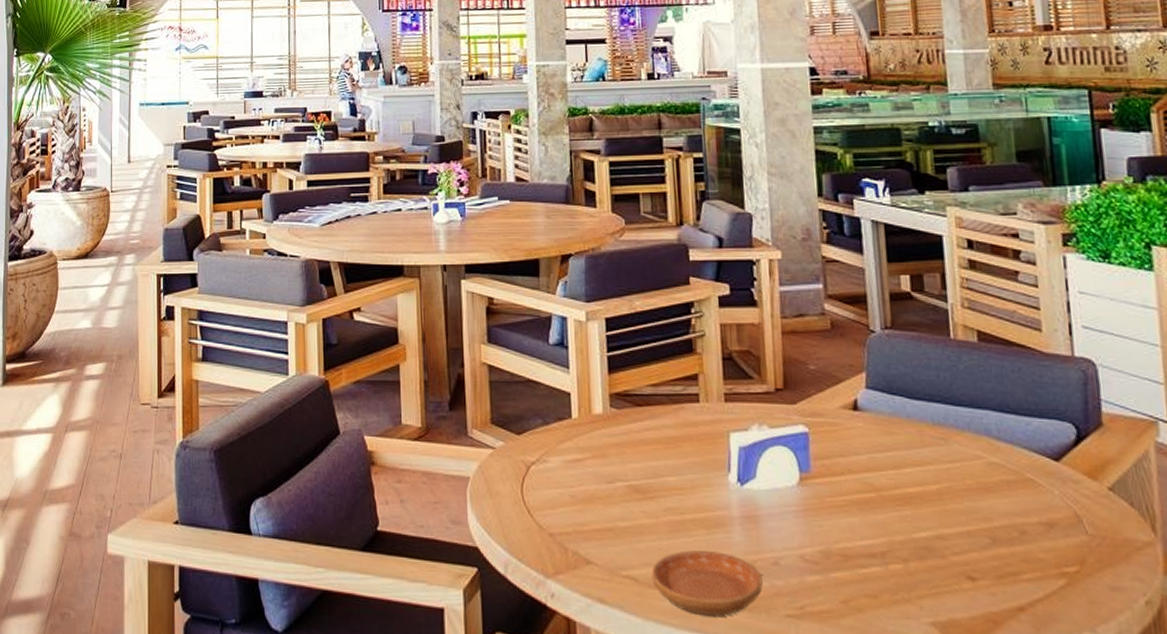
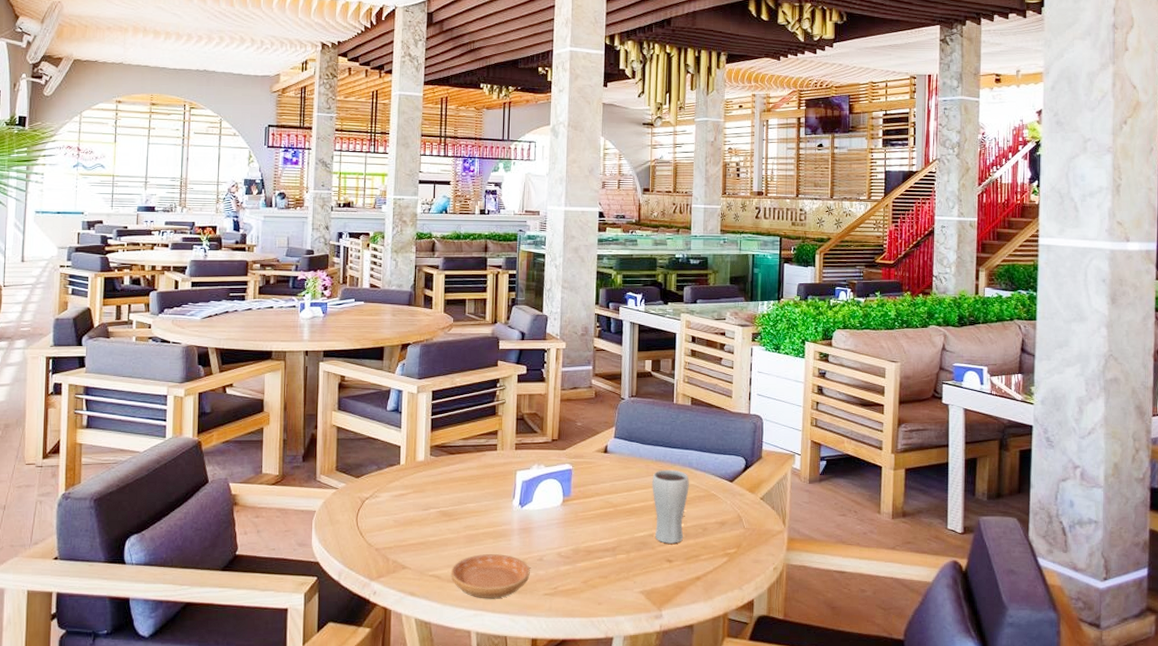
drinking glass: none [930,438,990,552] -> present [652,469,689,544]

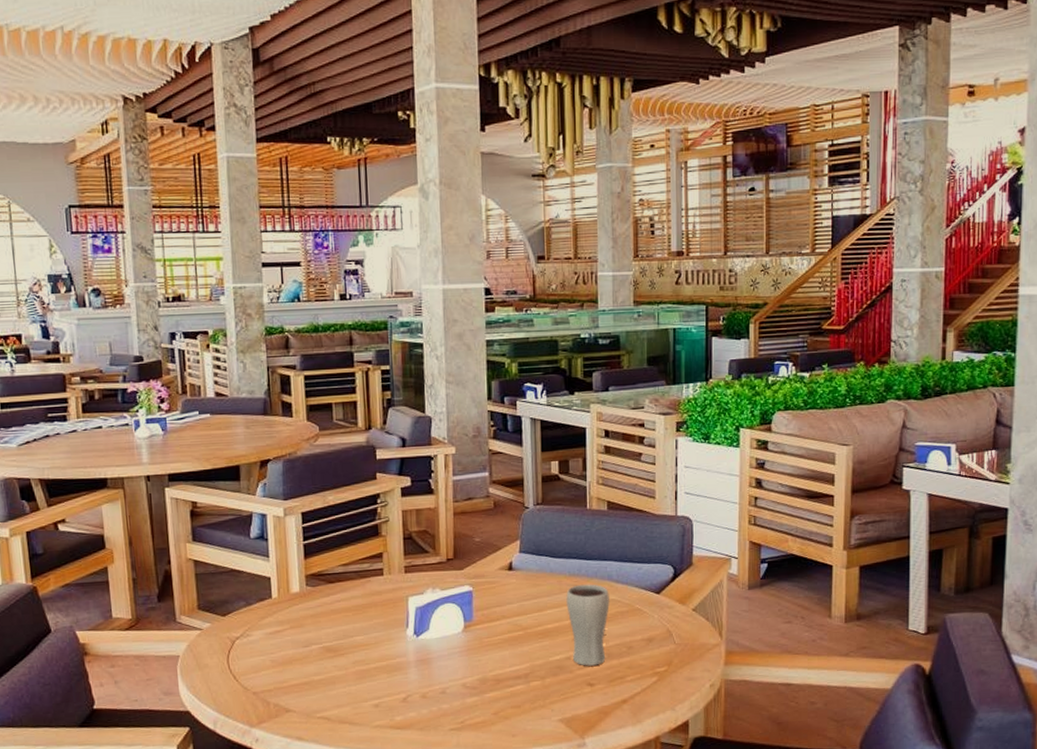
saucer: present [450,554,530,598] -> none [341,689,432,738]

